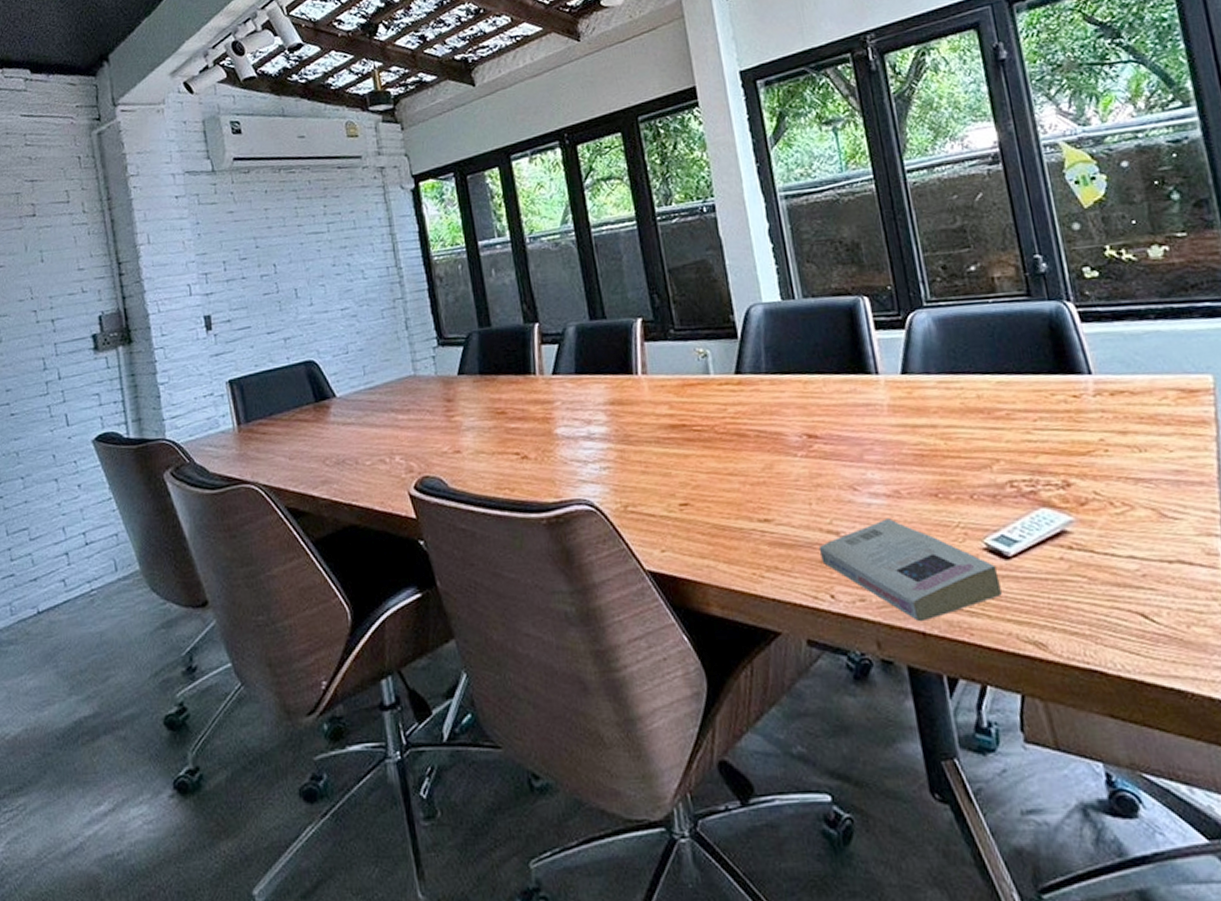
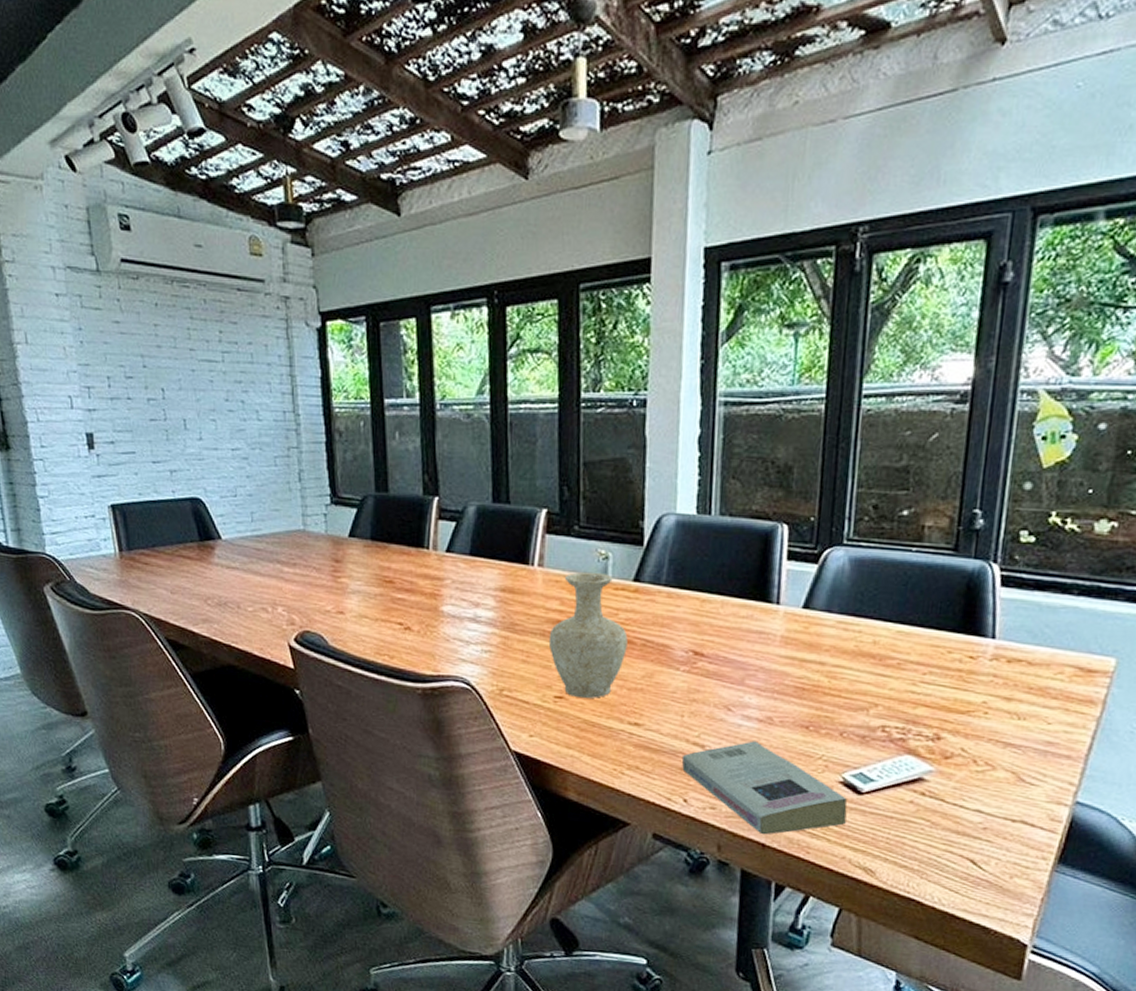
vase: none [663,371,742,502] -> present [548,572,628,699]

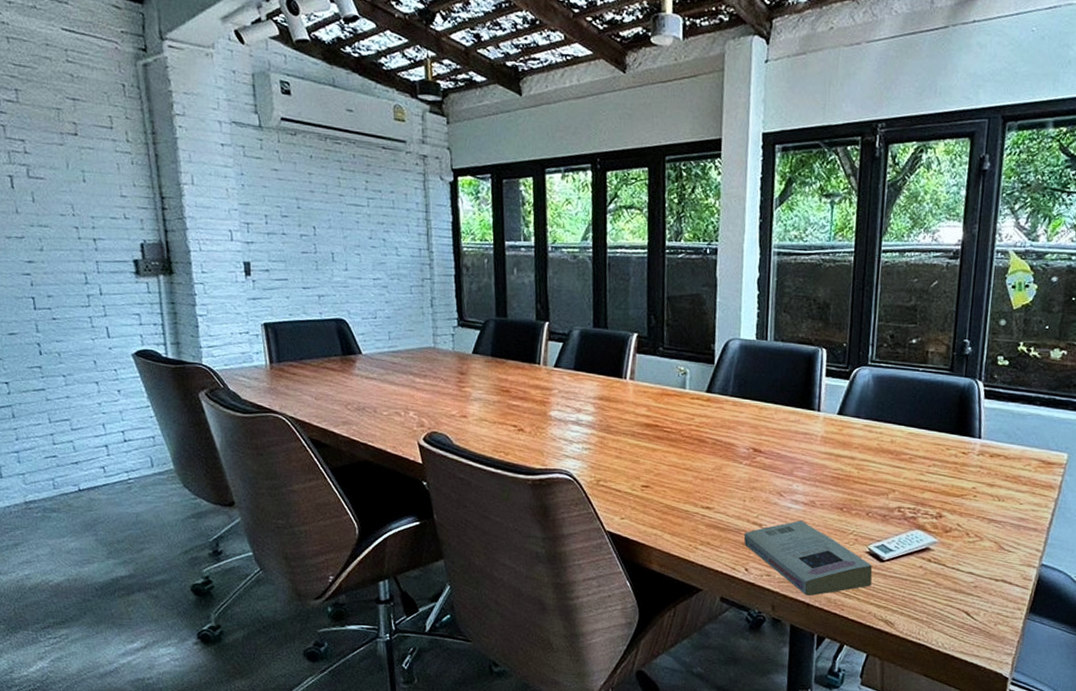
vase: present [548,572,628,699] -> none [637,384,701,488]

